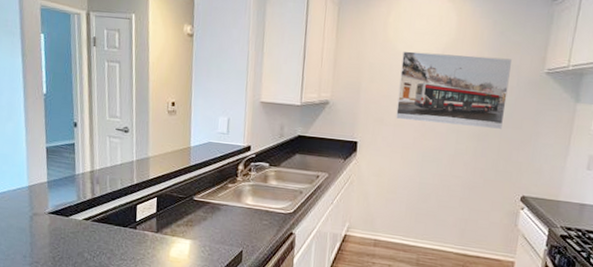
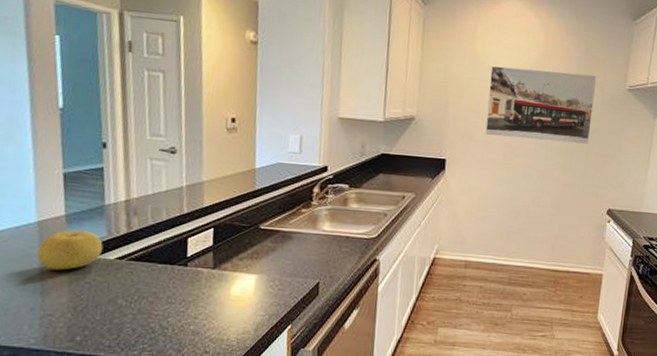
fruit: none [28,194,74,227] -> present [38,230,103,271]

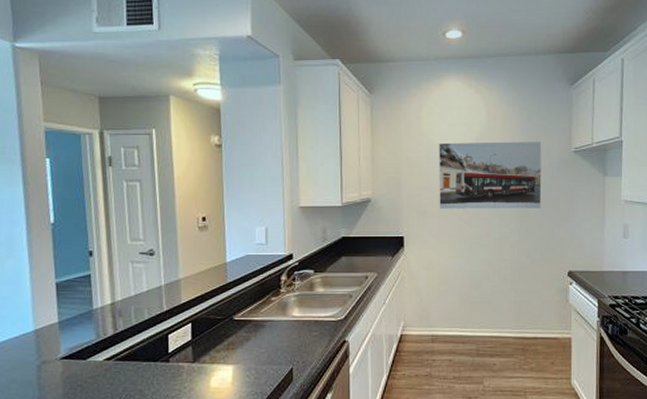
fruit: present [38,230,103,271] -> none [35,336,93,375]

